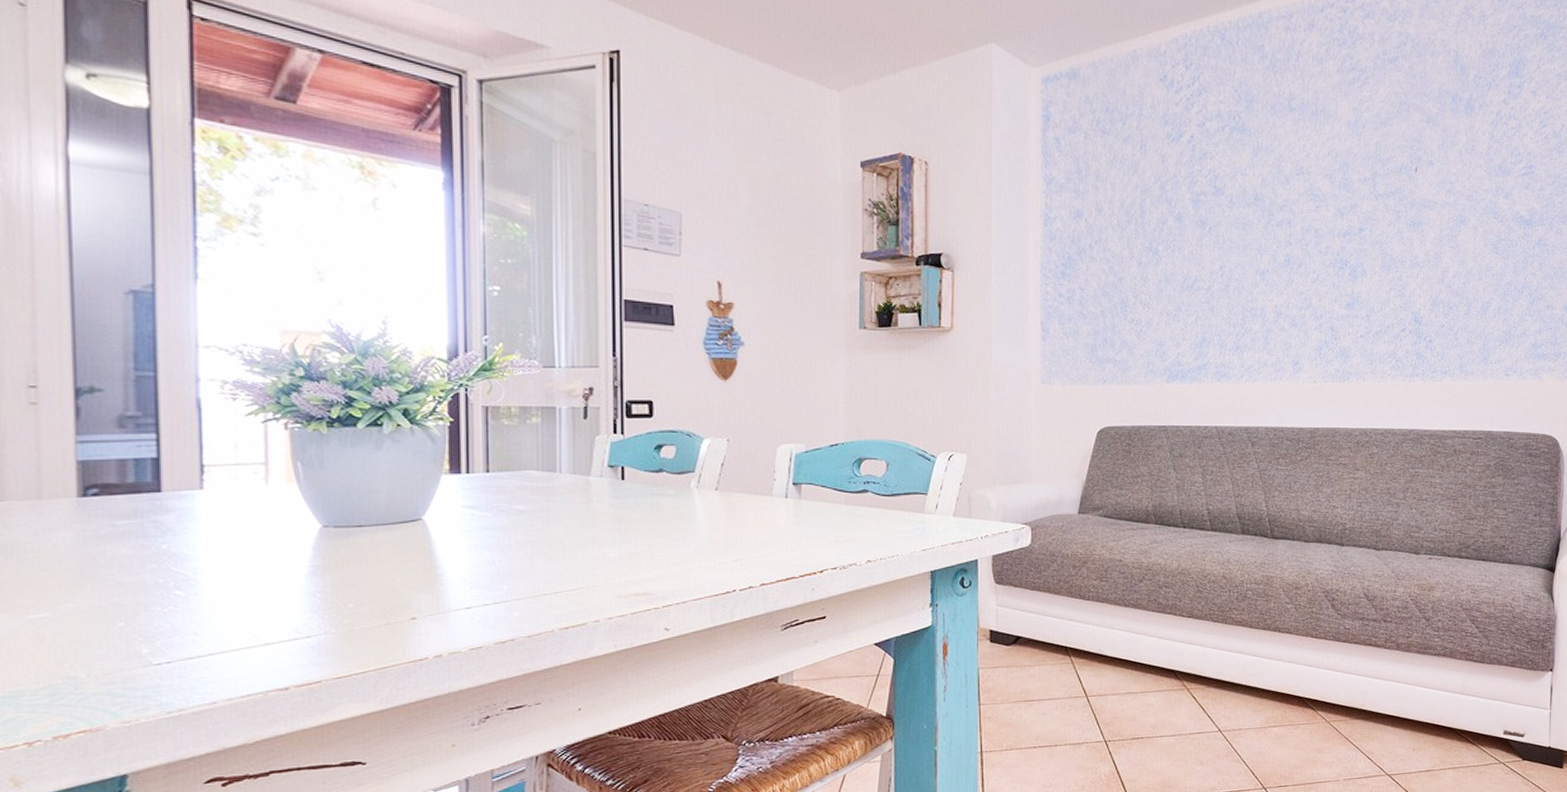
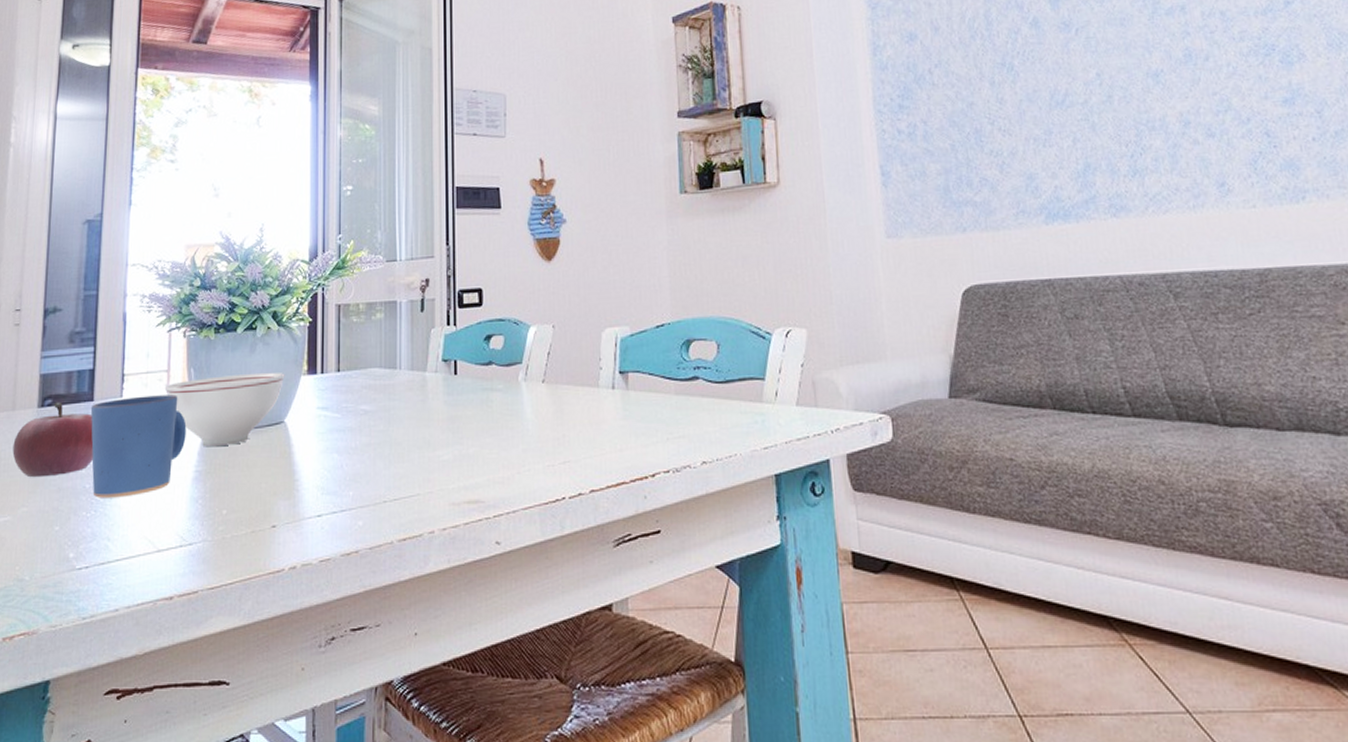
fruit: none [43,491,166,572] -> present [12,401,94,478]
mug: none [157,488,296,593] -> present [90,394,187,498]
bowl: none [262,469,422,543] -> present [164,372,285,447]

